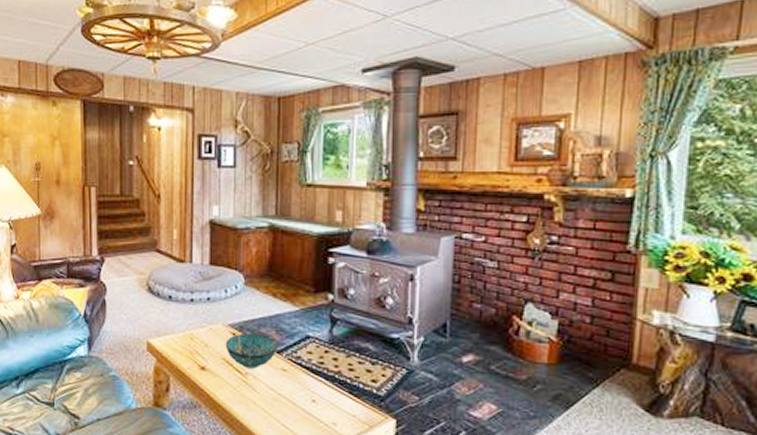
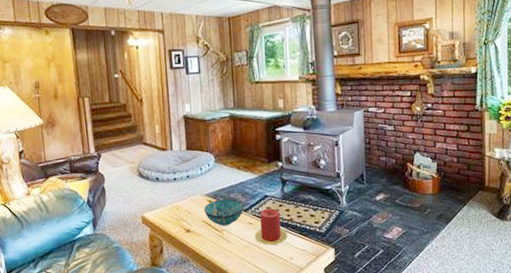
candle: none [288,353,333,403] -> present [254,208,288,245]

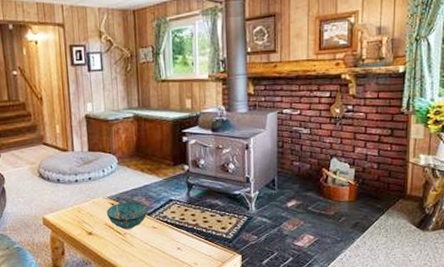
candle: present [254,208,288,245] -> none [158,212,193,250]

